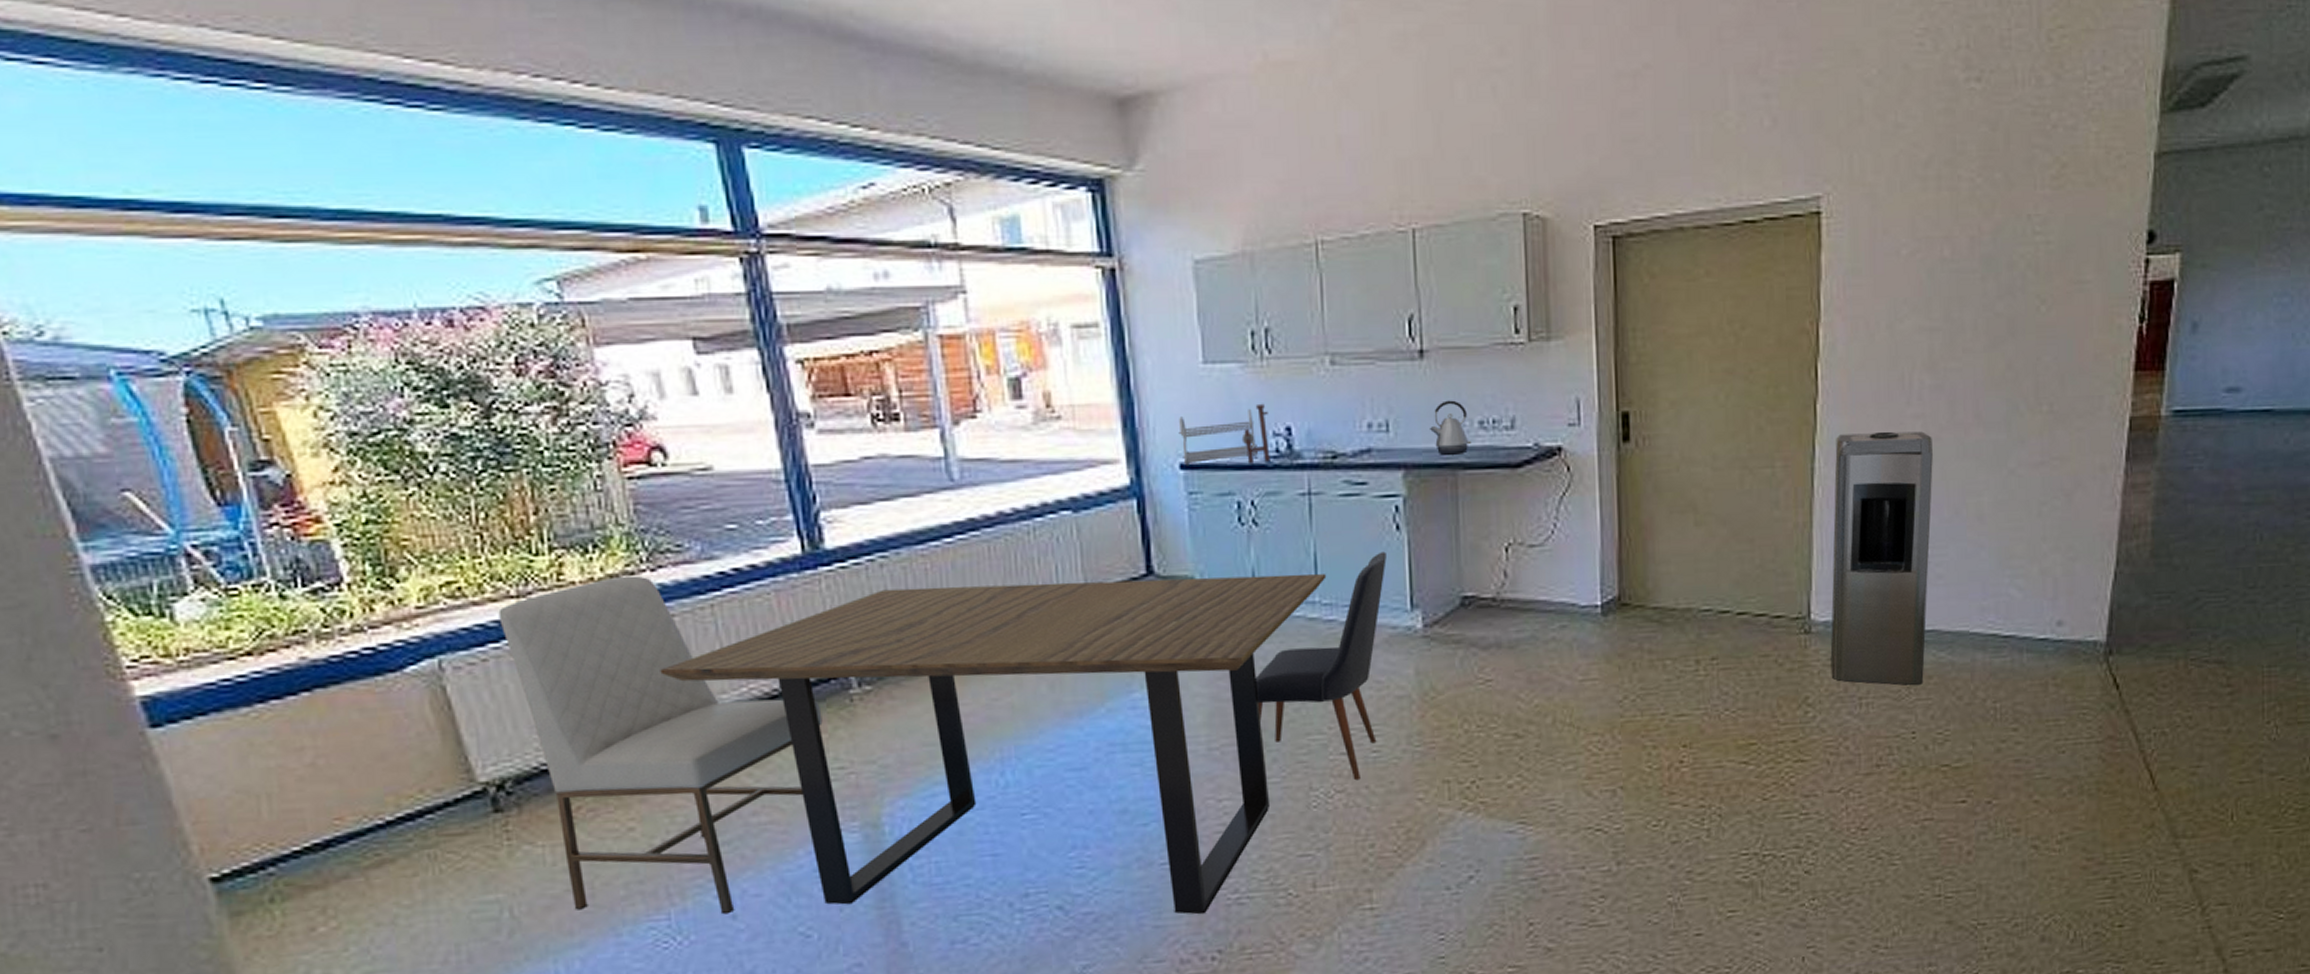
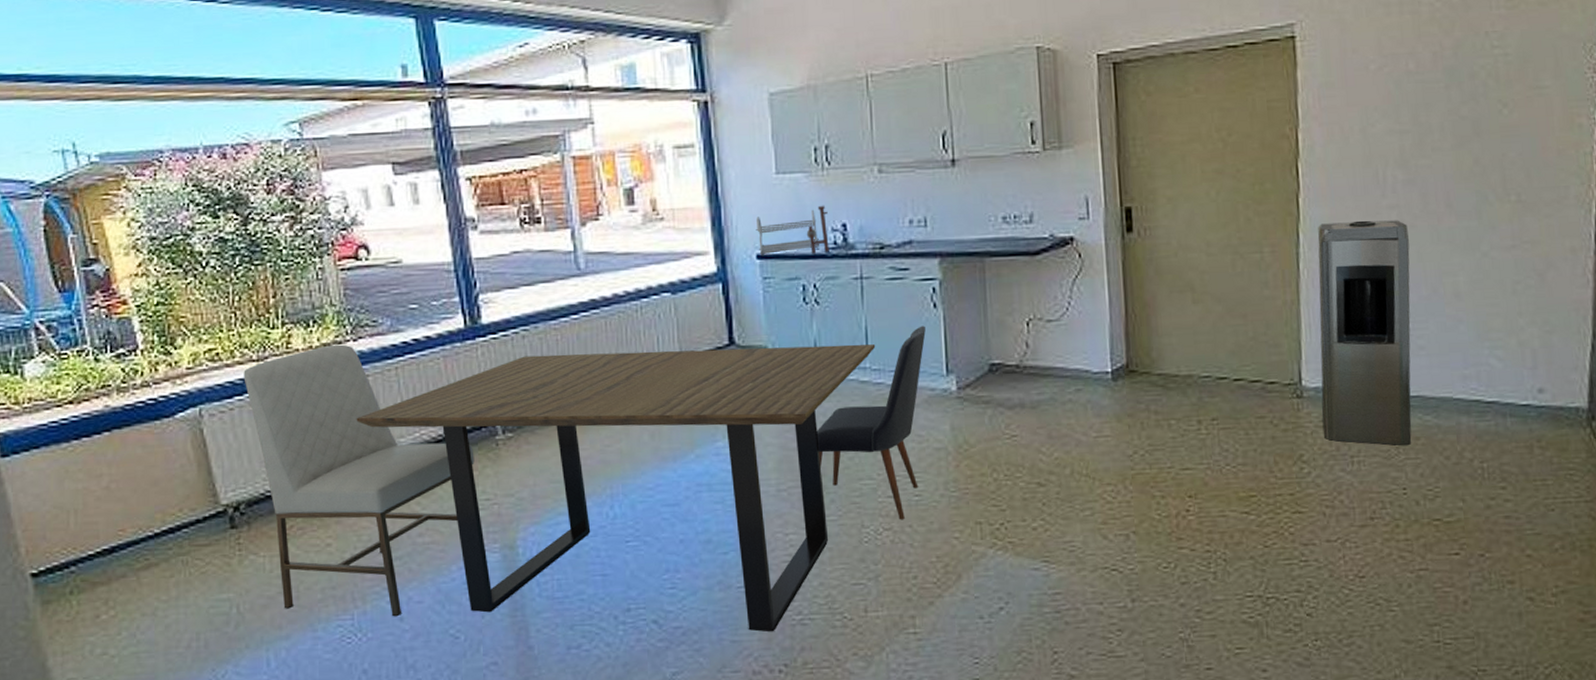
kettle: present [1429,400,1472,455] -> none [960,200,997,245]

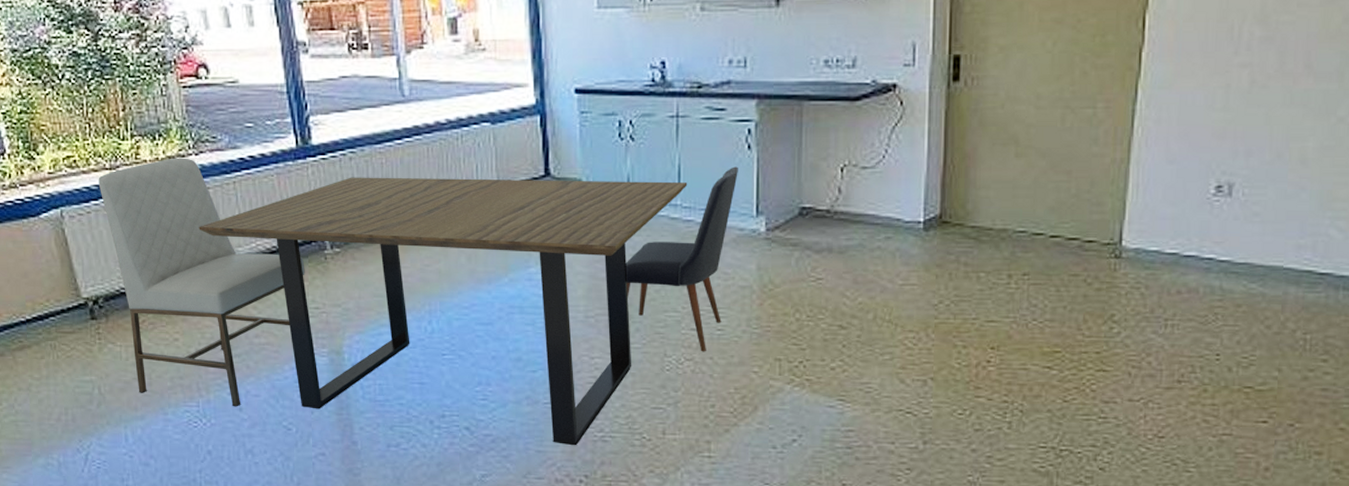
dish rack: present [756,209,819,257] -> none [575,45,637,91]
paper towel holder: present [806,205,829,254] -> none [625,41,647,90]
water dispenser: present [1317,220,1412,446] -> none [1138,78,1259,313]

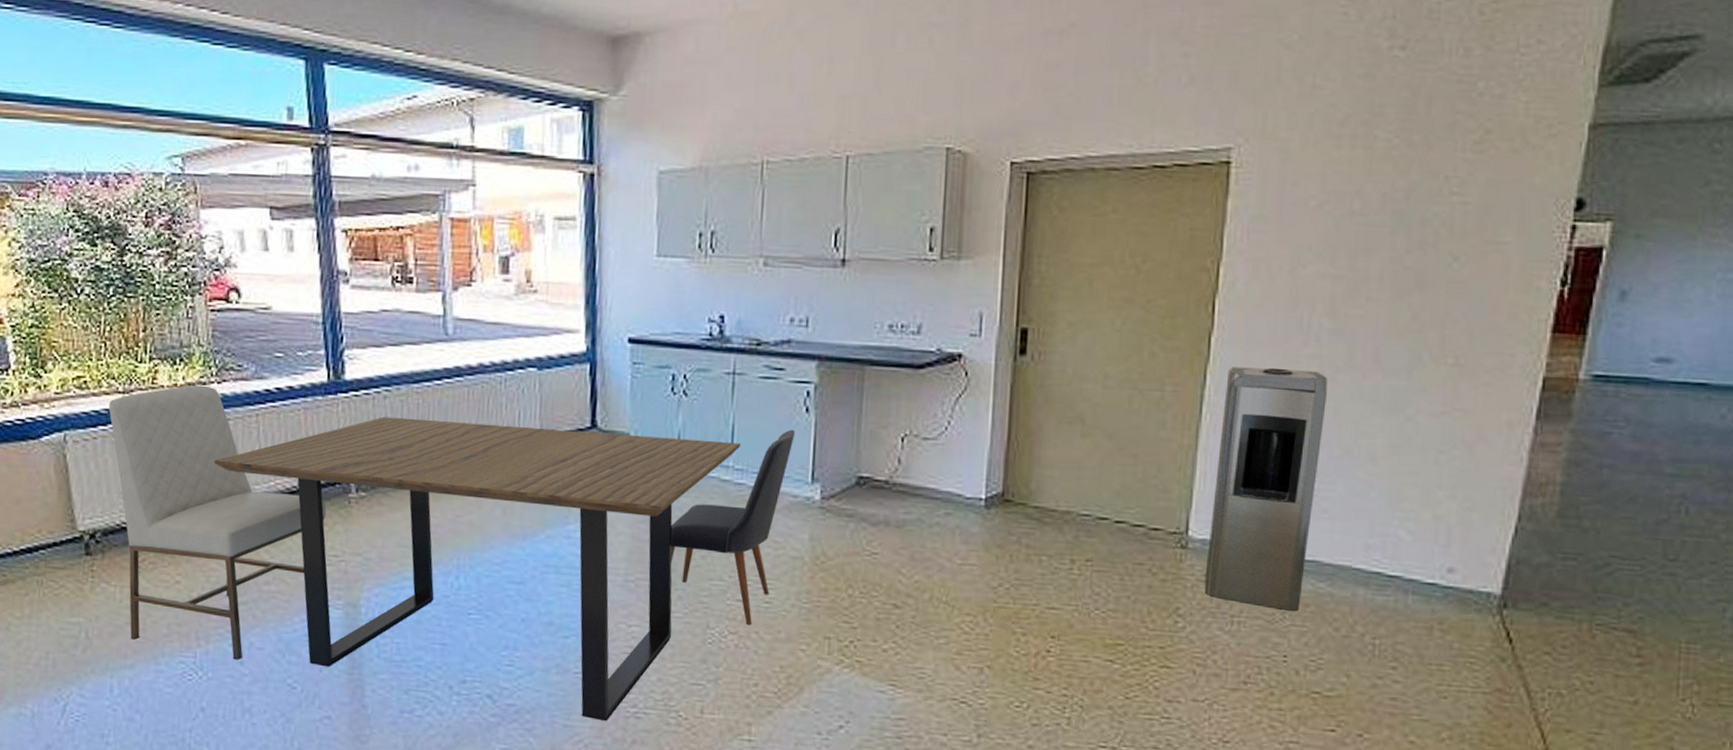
water dispenser: none [1138,78,1259,313] -> present [1204,367,1327,612]

